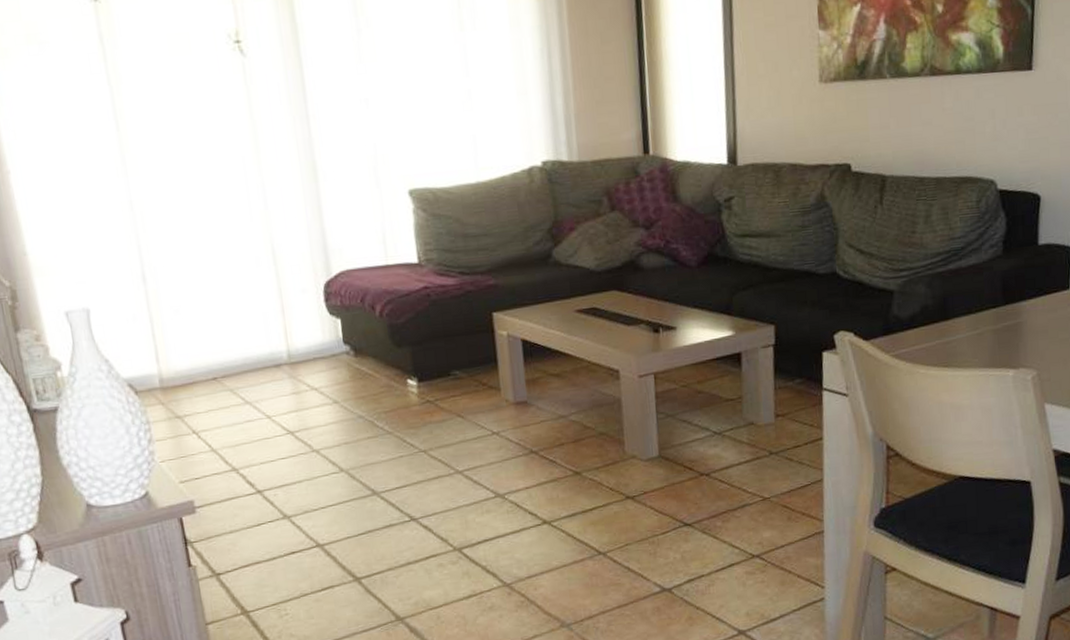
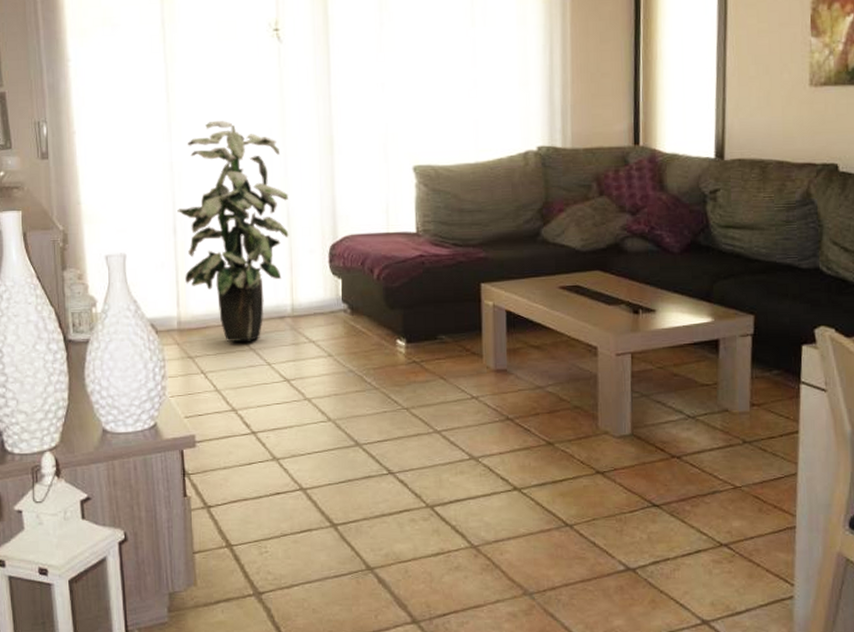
indoor plant: none [144,149,277,397] -> present [177,120,289,342]

